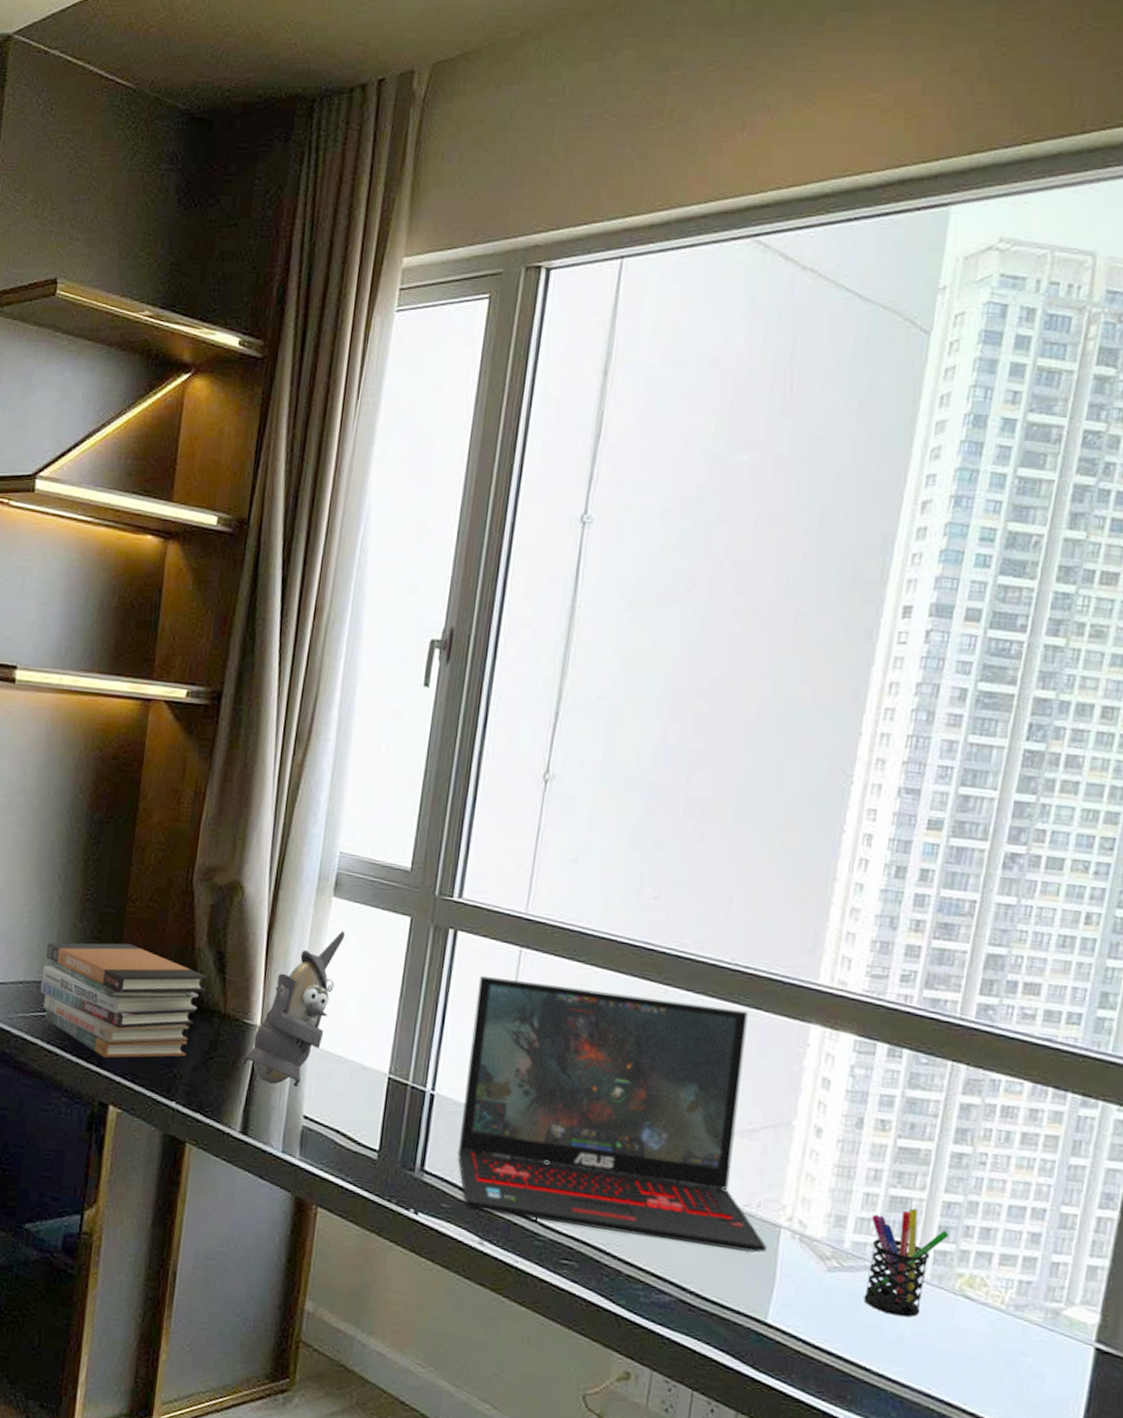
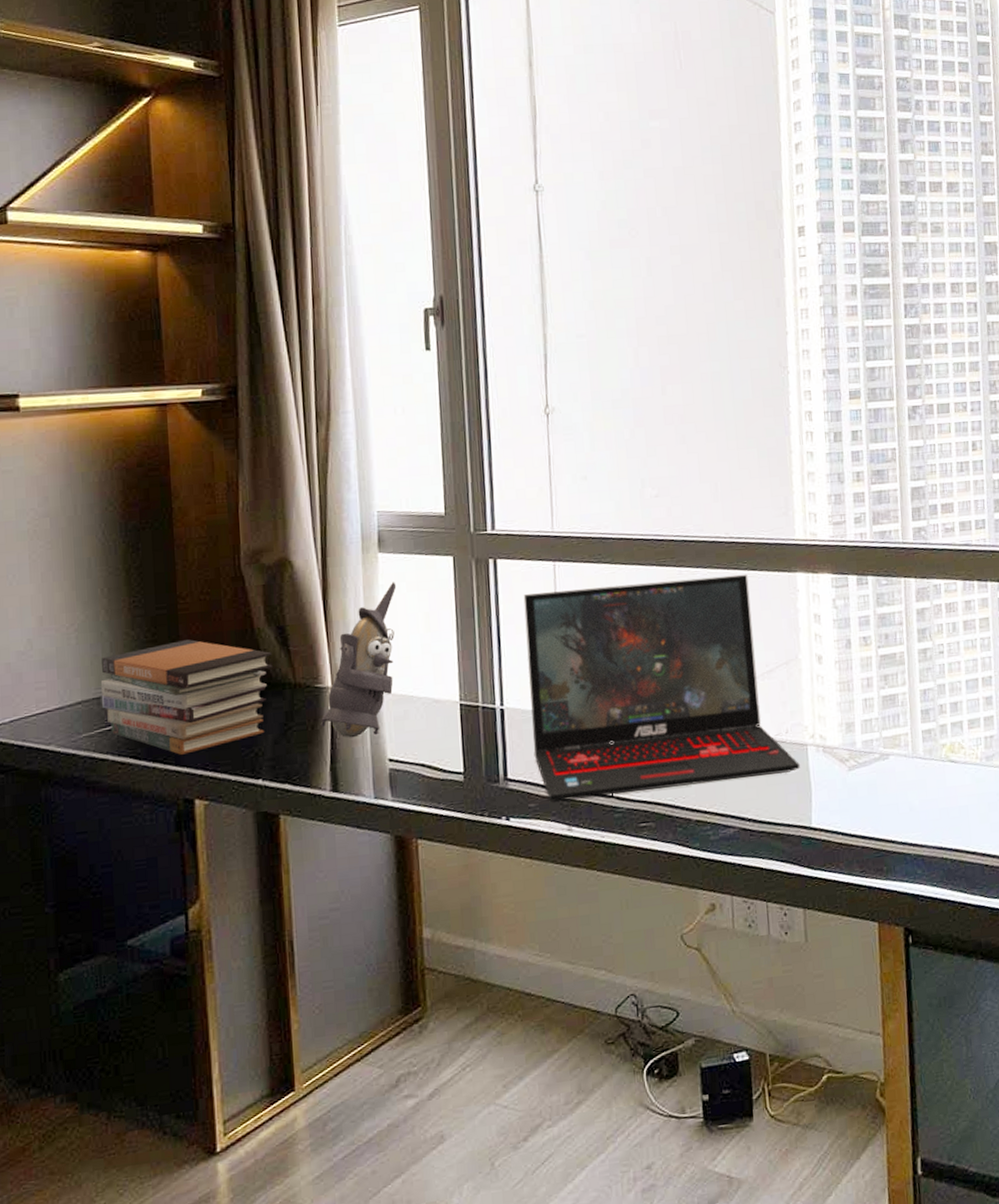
pen holder: present [864,1208,950,1318] -> none [872,701,930,792]

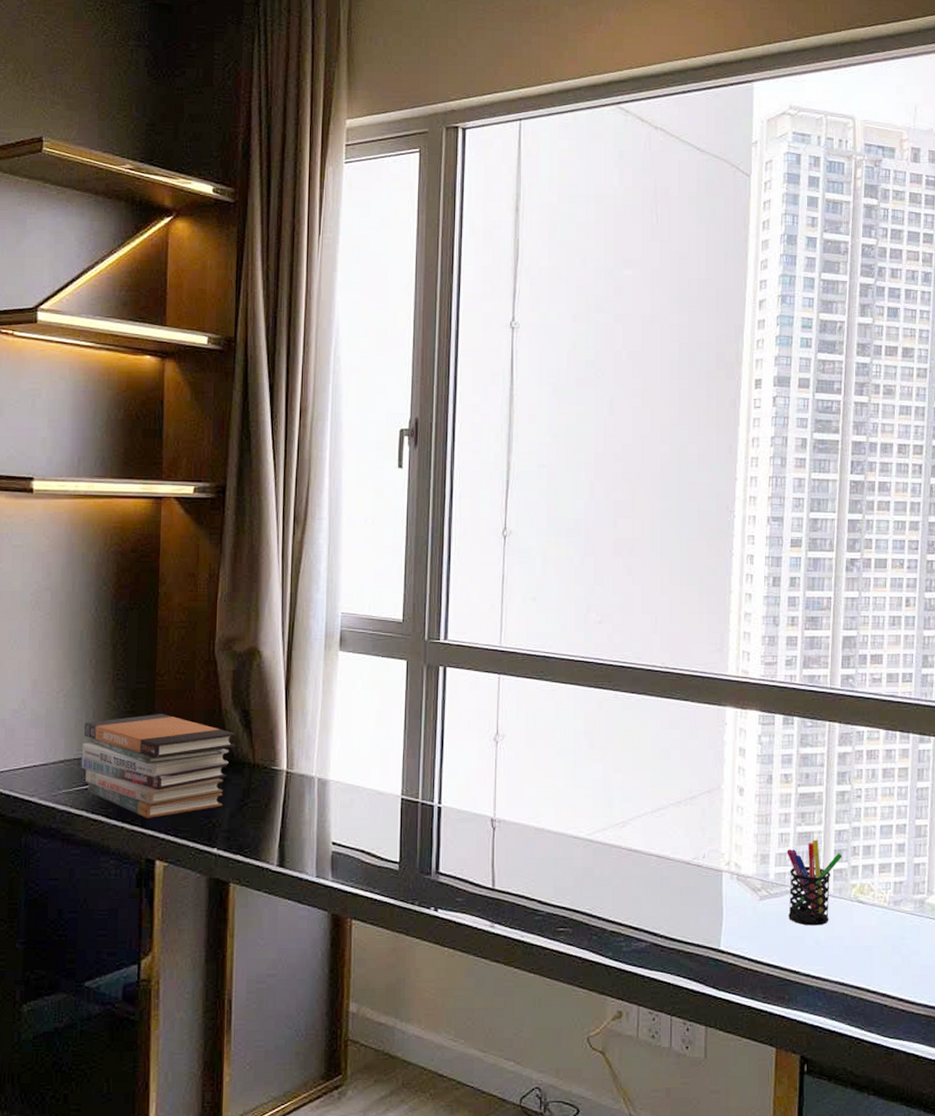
teapot: present [320,582,397,738] -> none [273,679,353,819]
laptop: present [523,574,800,802] -> none [465,703,714,898]
pen holder: none [872,701,930,792] -> present [787,840,843,926]

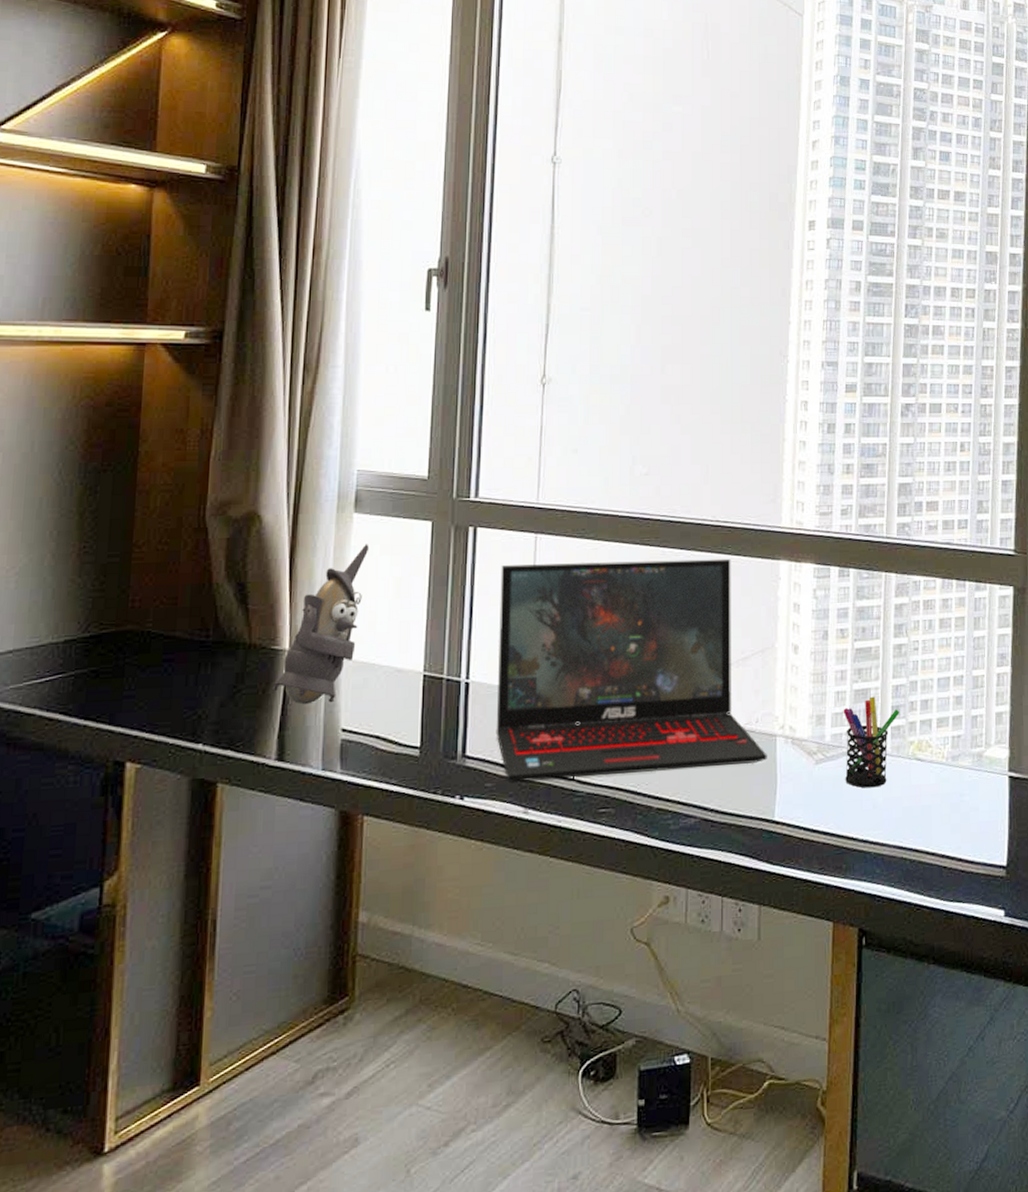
book stack: present [81,714,236,818] -> none [34,591,229,713]
teapot: none [273,679,353,819] -> present [272,544,370,705]
laptop: none [465,703,714,898] -> present [496,558,767,782]

